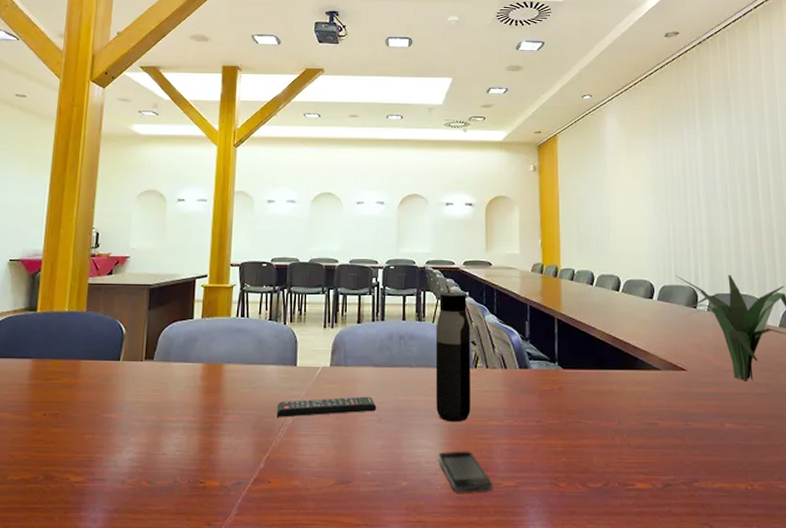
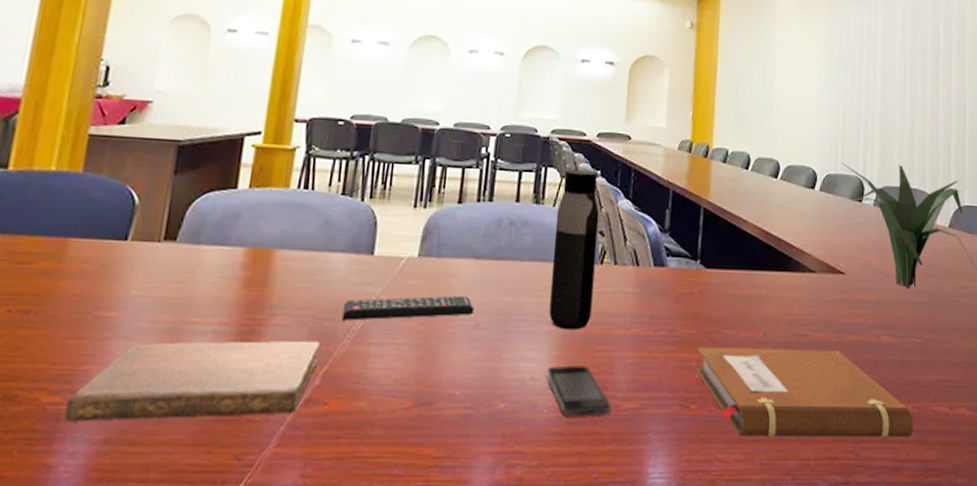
notebook: none [86,433,263,495] -> present [64,340,321,421]
notebook: none [562,435,762,512] -> present [696,347,913,438]

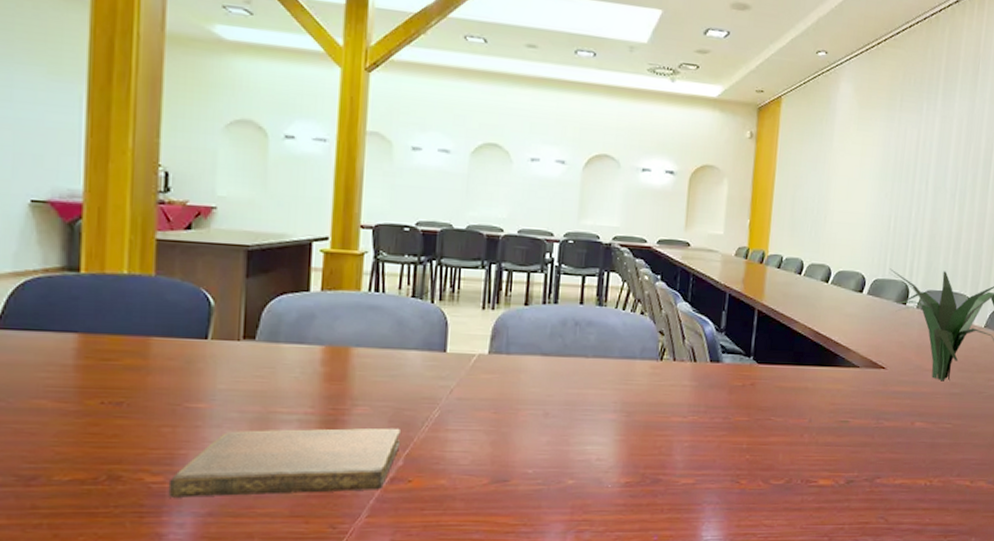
remote control: present [342,295,475,321] -> none [419,388,544,410]
smartphone: present [545,365,611,417] -> none [610,448,669,491]
water bottle: present [549,169,599,330] -> none [613,273,660,418]
notebook: present [696,347,913,438] -> none [747,432,938,507]

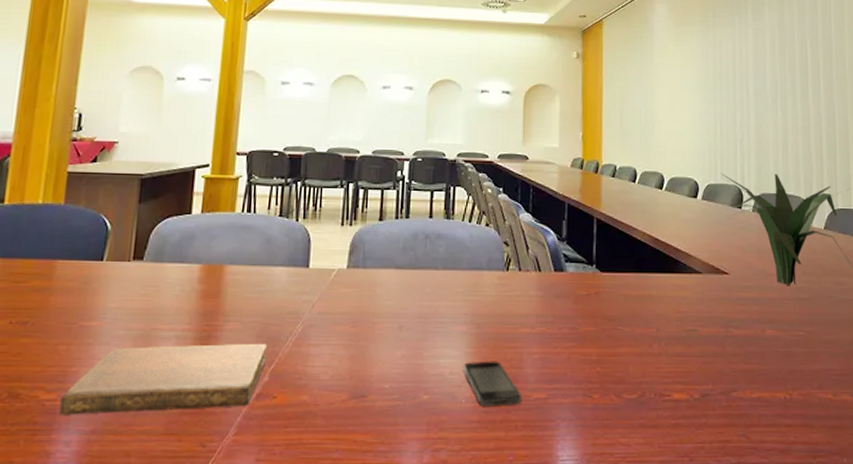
smartphone: none [610,448,669,491] -> present [463,361,521,406]

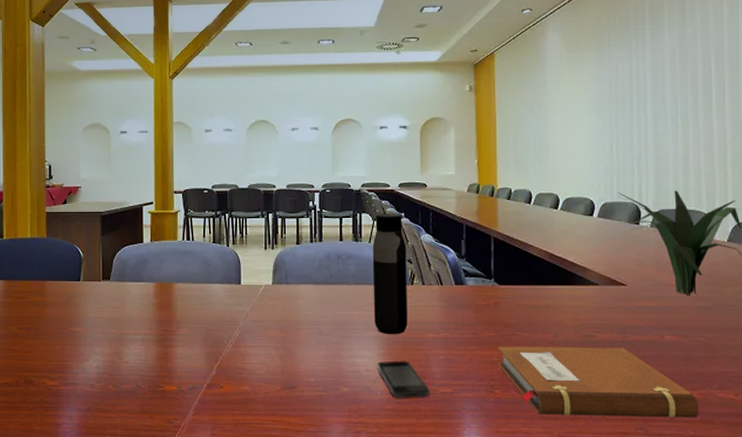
notebook: present [58,343,268,415] -> none [61,344,213,397]
water bottle: none [463,187,503,330] -> present [372,213,408,335]
notebook: none [597,343,800,424] -> present [497,346,699,418]

